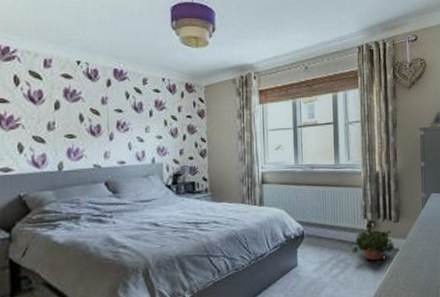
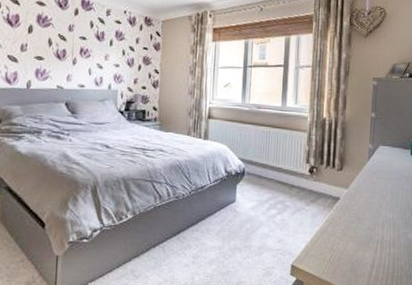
potted plant: present [351,226,394,264] -> none [291,171,335,210]

